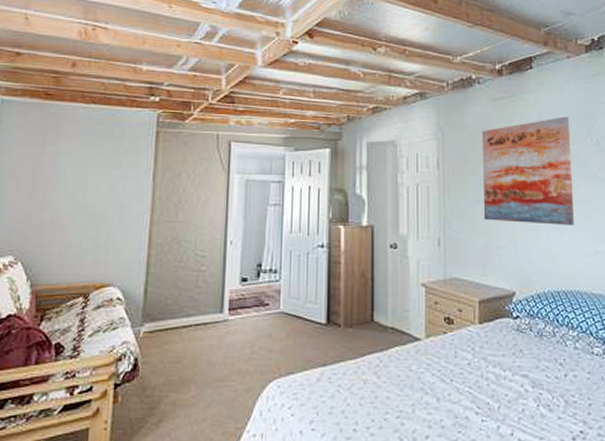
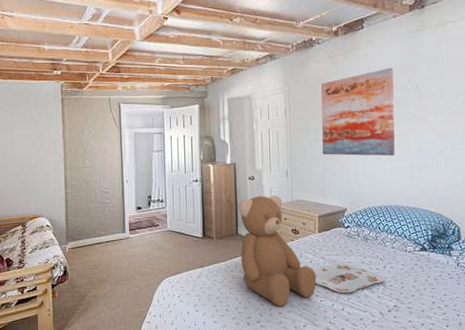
teddy bear: none [375,271,477,426] -> present [238,196,317,306]
serving tray: none [472,367,567,411] -> present [313,263,385,294]

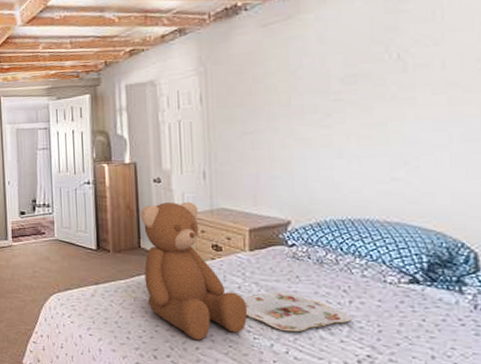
wall art: present [320,67,395,156] -> none [249,32,364,153]

